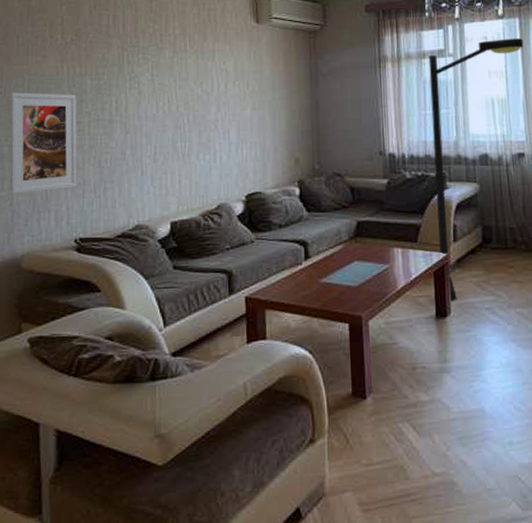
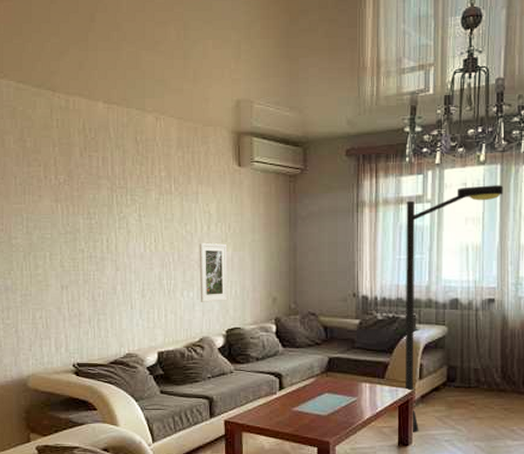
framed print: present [9,92,78,194] -> none [11,230,74,322]
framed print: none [215,101,247,166] -> present [199,242,228,302]

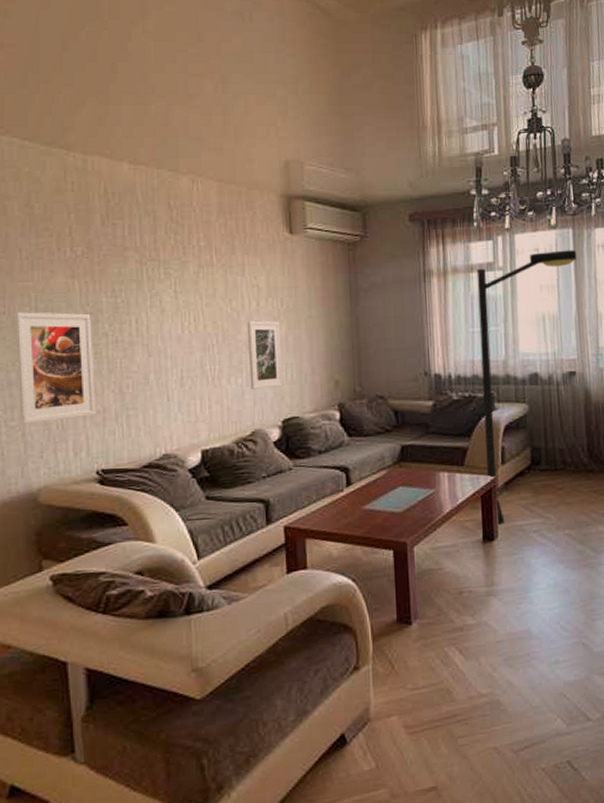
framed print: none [11,230,74,322] -> present [15,312,97,424]

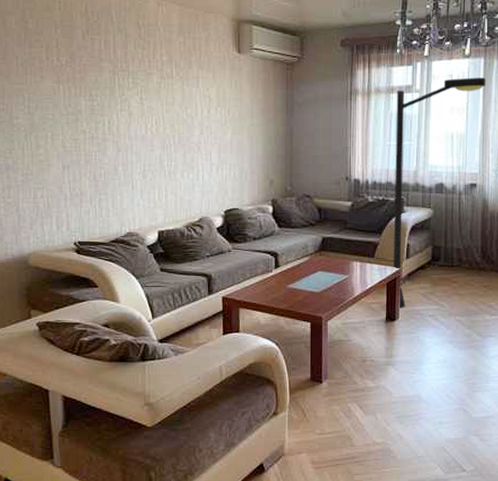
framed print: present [15,312,97,424] -> none [12,110,75,201]
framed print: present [247,320,283,390] -> none [199,126,227,184]

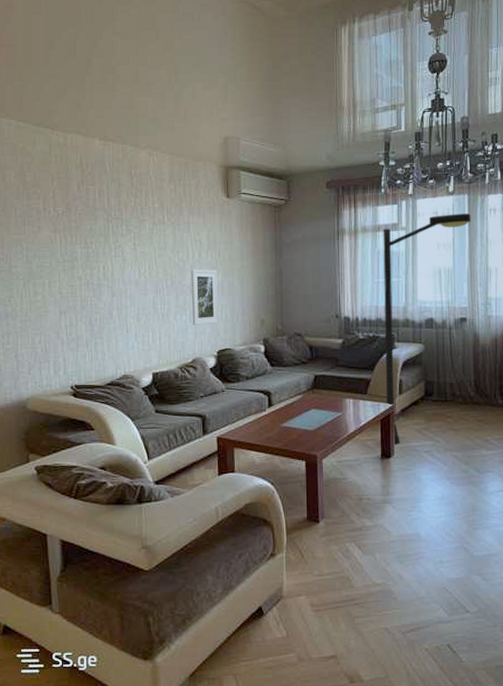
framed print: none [199,126,227,184] -> present [191,269,218,325]

